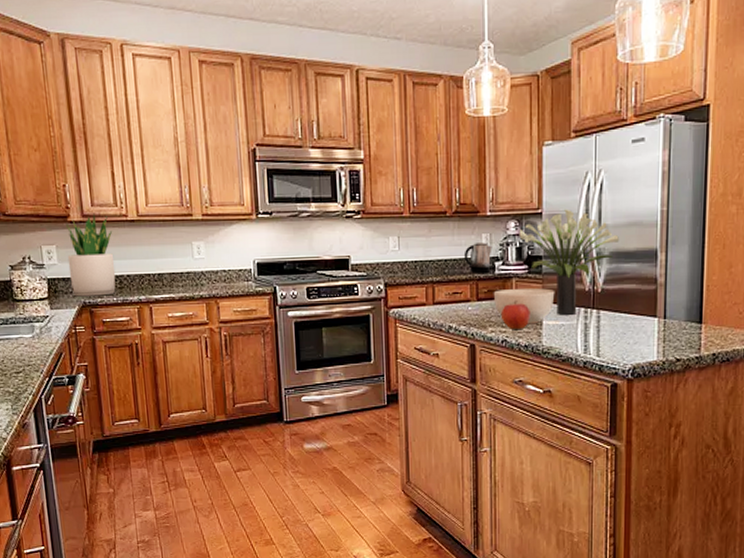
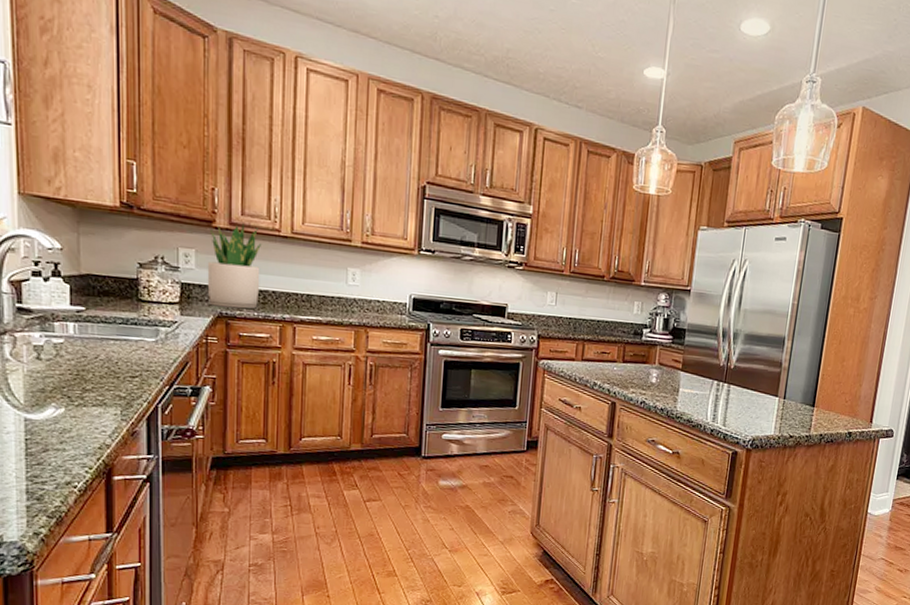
kettle: present [463,242,492,273] -> none [615,309,643,338]
bowl: present [493,287,555,324] -> none [638,355,694,391]
apple: present [500,301,530,330] -> none [642,367,670,394]
flower arrangement: present [519,209,619,315] -> none [667,290,754,386]

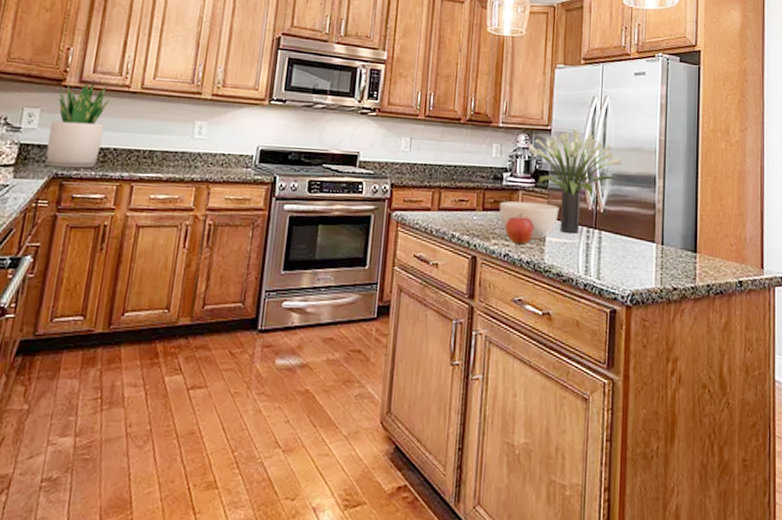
bowl: none [638,355,694,391] -> present [499,200,560,240]
apple: none [642,367,670,394] -> present [504,214,535,245]
flower arrangement: none [667,290,754,386] -> present [528,128,621,233]

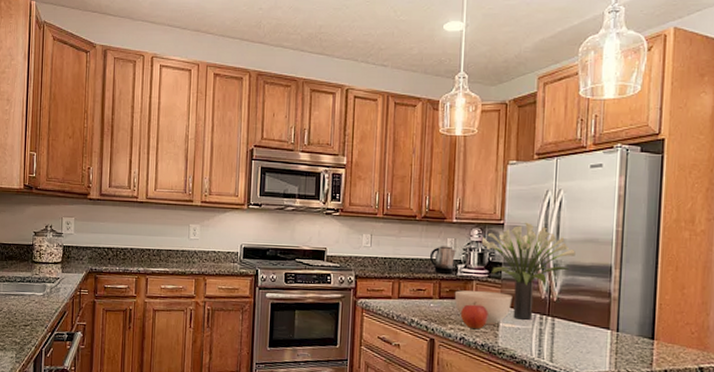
planter: present [46,79,110,169] -> none [82,192,124,265]
kettle: none [473,152,502,183] -> present [429,246,456,274]

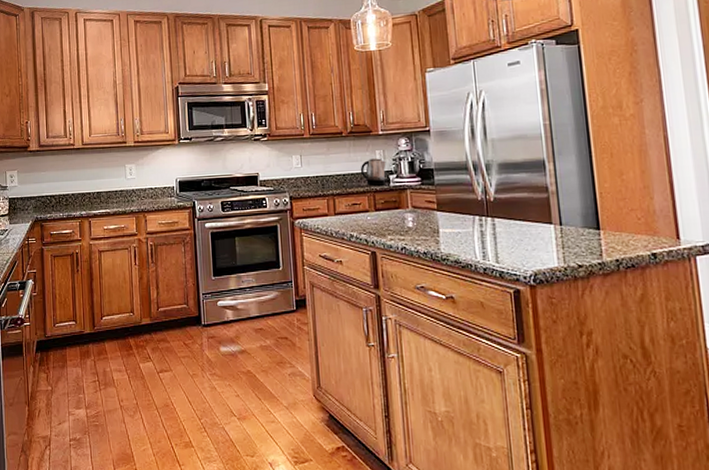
bowl: present [454,290,513,326] -> none [389,198,449,232]
apple: present [460,302,489,330] -> none [398,210,427,238]
flower arrangement: present [481,222,575,320] -> none [409,126,506,223]

